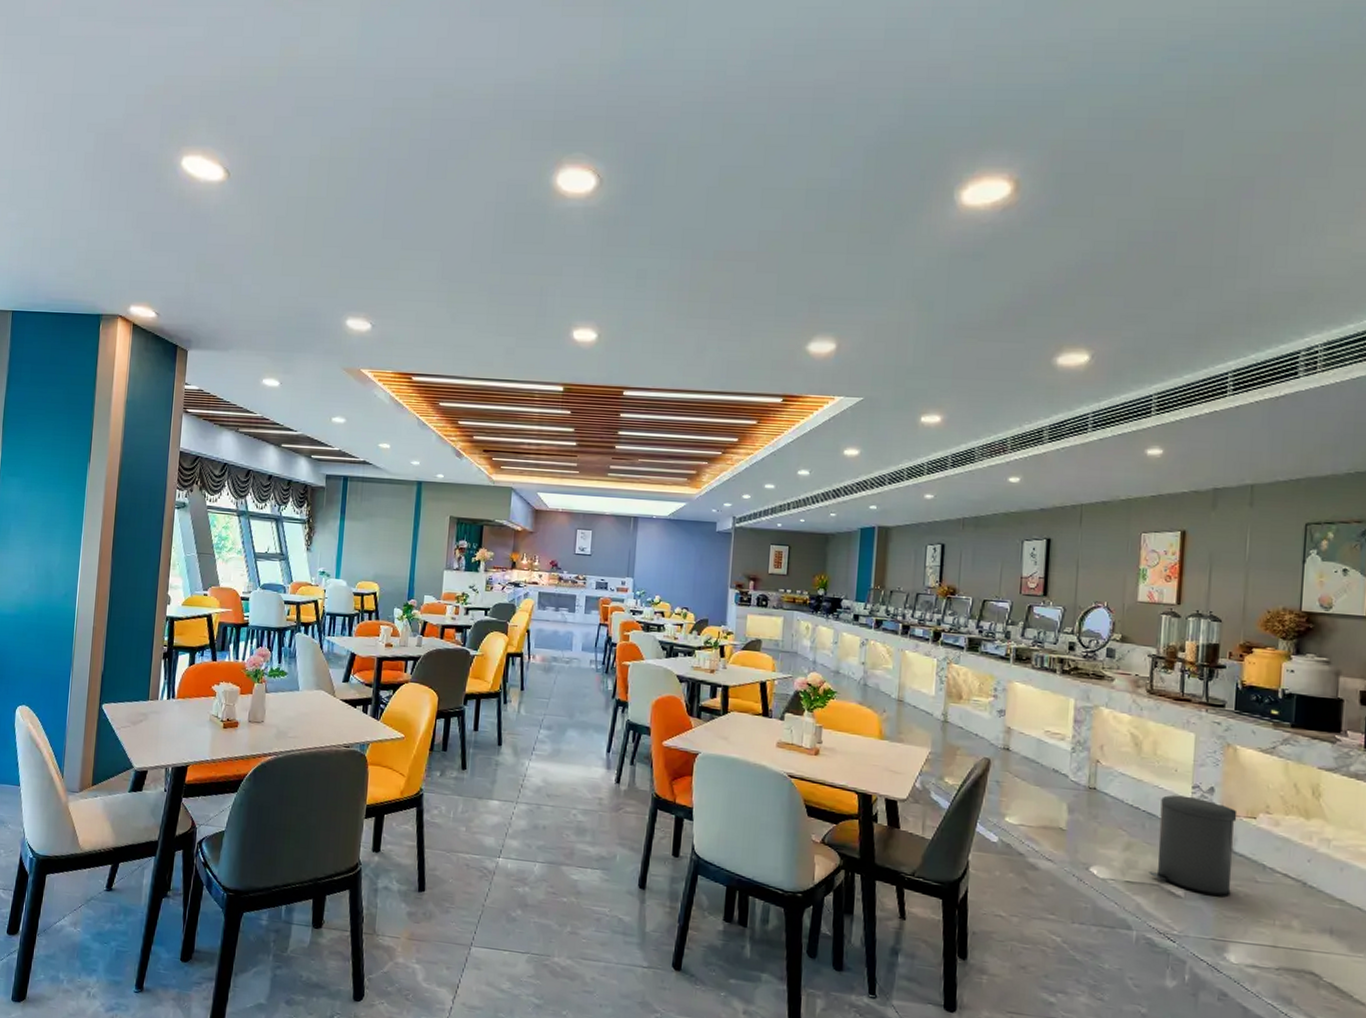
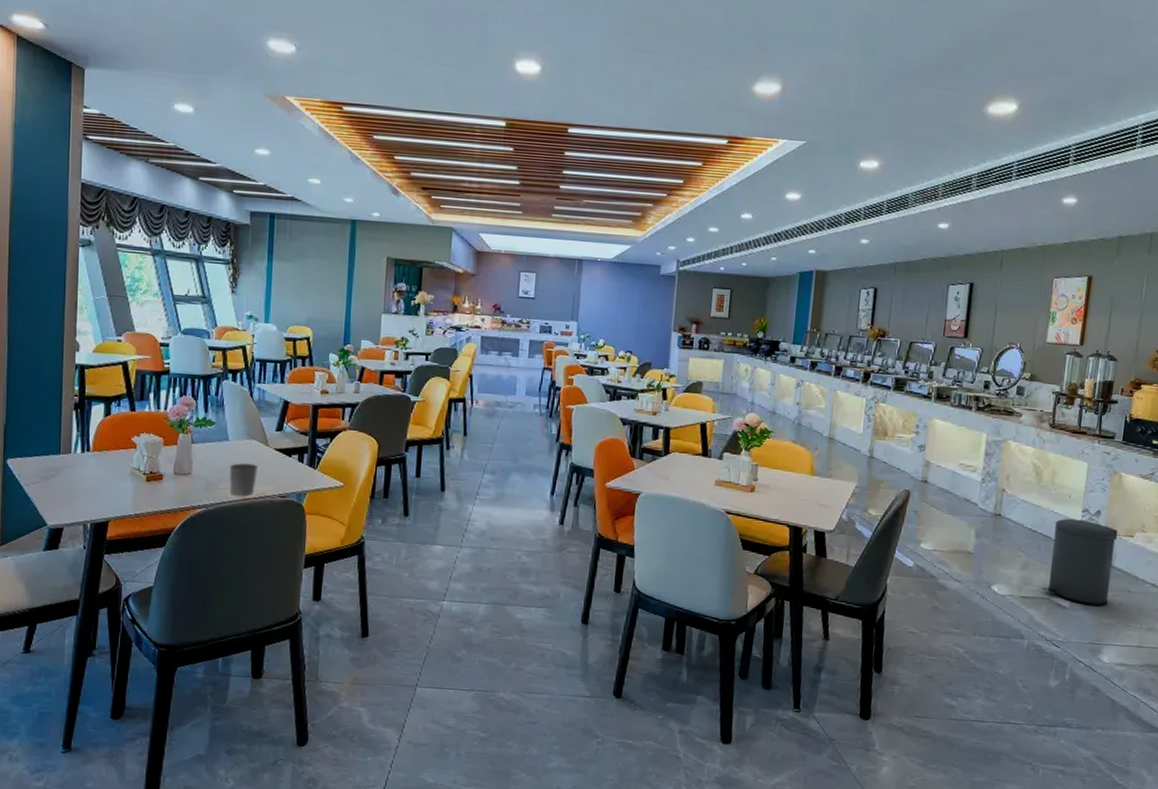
cup: none [298,713,326,747] -> present [229,463,259,498]

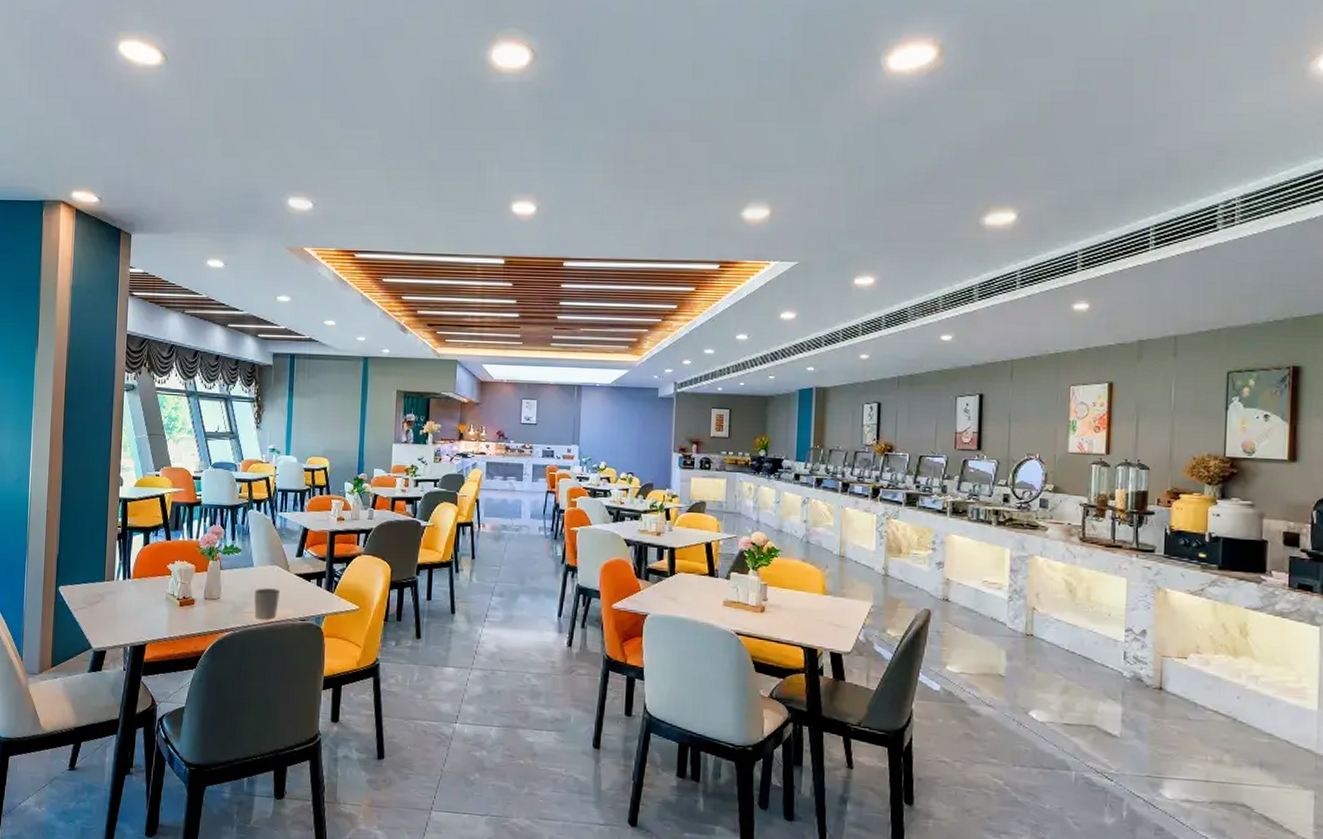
pedal bin: present [1041,518,1118,607] -> none [1085,638,1169,736]

